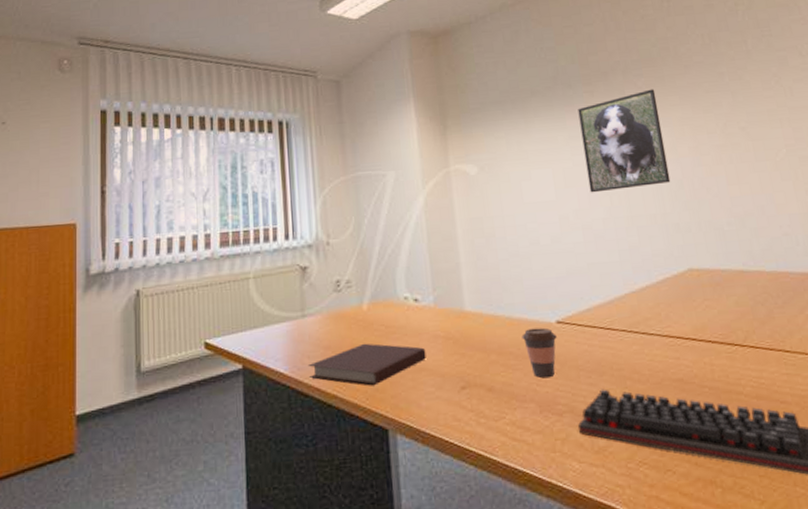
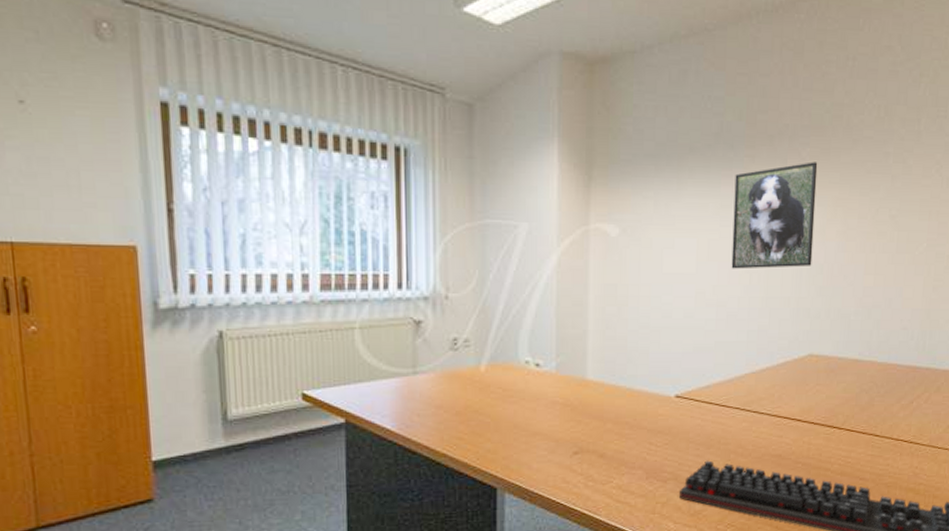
notebook: present [307,343,426,386] -> none [417,405,542,447]
coffee cup: present [521,327,557,379] -> none [639,401,673,448]

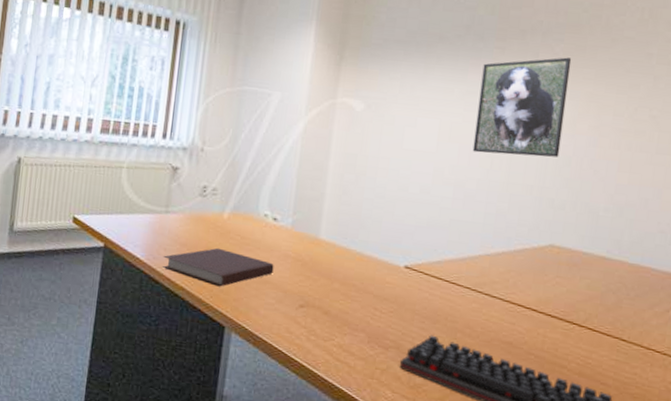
notebook: none [417,405,542,447] -> present [163,247,274,287]

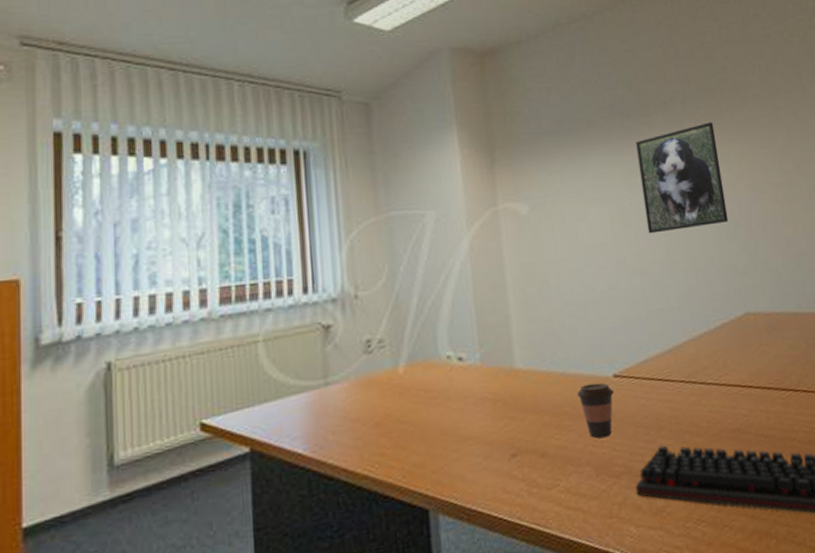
notebook: present [163,247,274,287] -> none [332,411,472,462]
coffee cup: none [367,267,402,315] -> present [577,382,614,439]

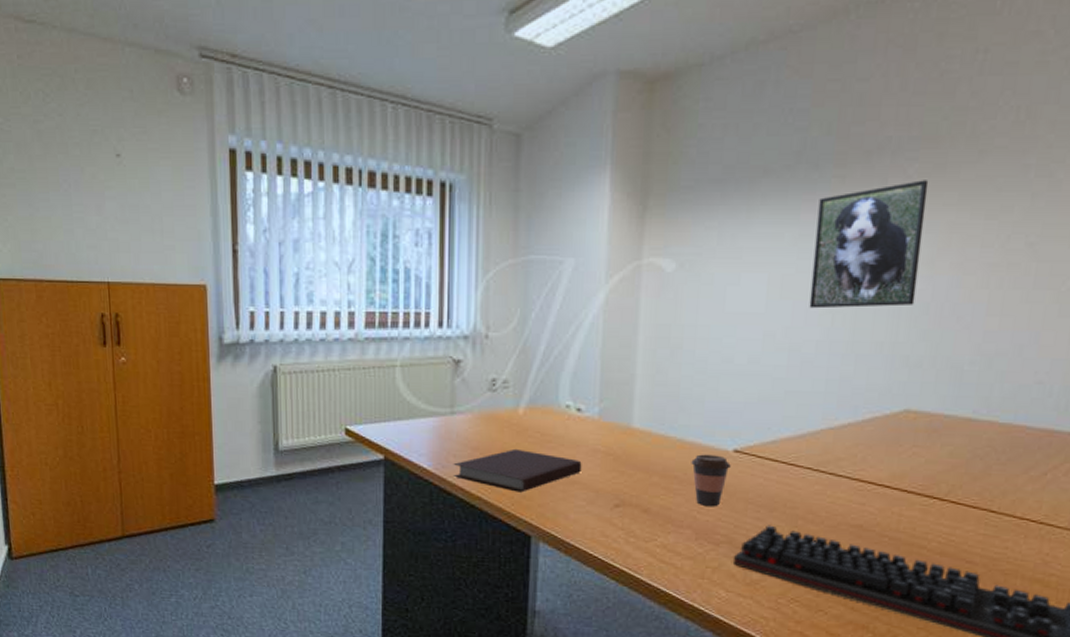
notebook: none [332,411,472,462] -> present [453,448,582,493]

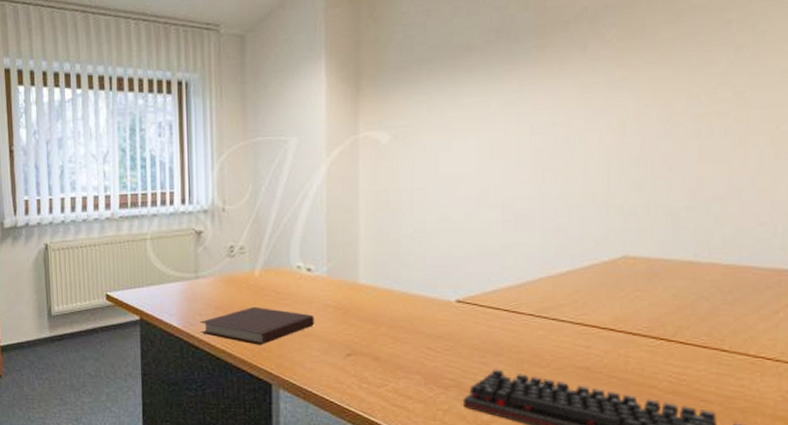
coffee cup: present [691,454,731,507] -> none [416,305,454,354]
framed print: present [809,180,929,309] -> none [519,42,628,167]

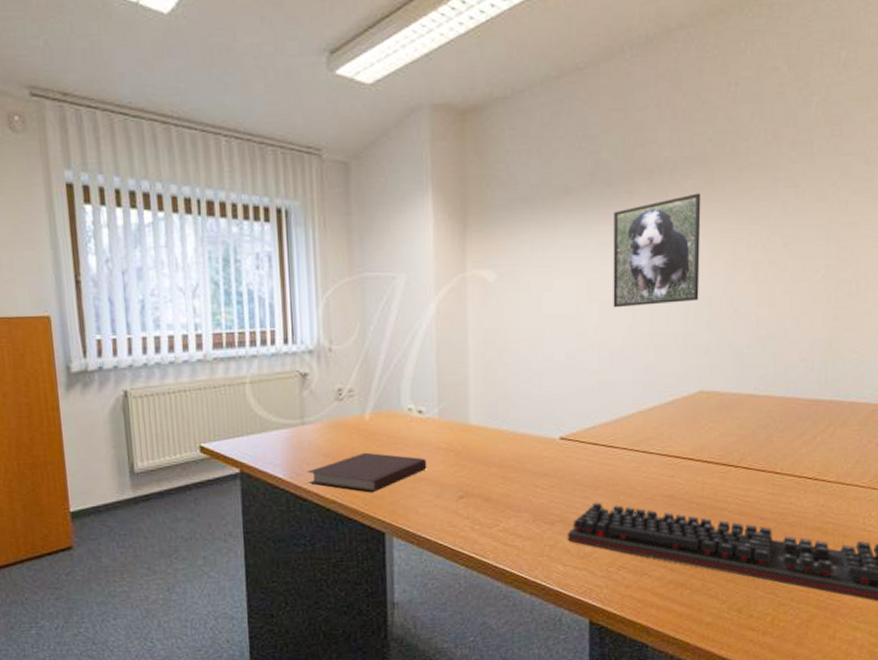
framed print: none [519,42,628,167] -> present [613,193,701,308]

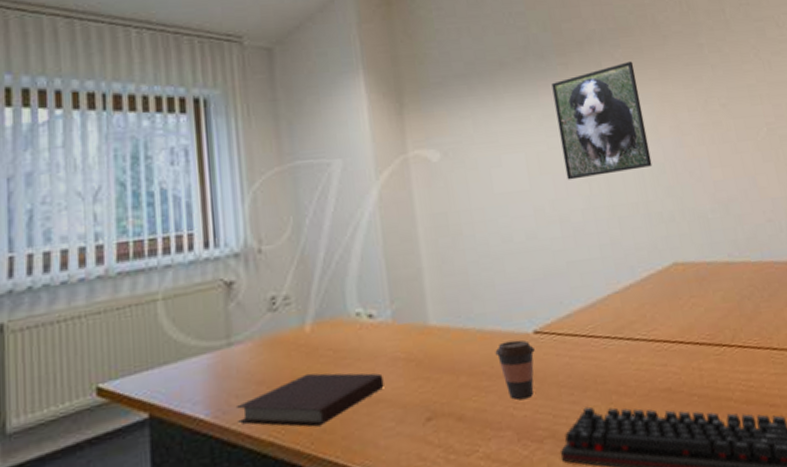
coffee cup: none [524,443,558,491] -> present [495,340,535,400]

